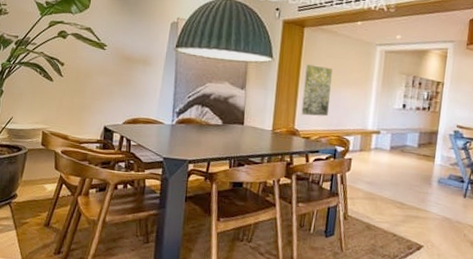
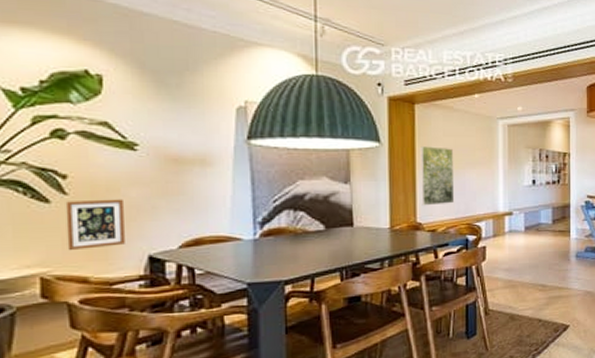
picture frame: none [59,81,94,117] -> present [65,199,125,251]

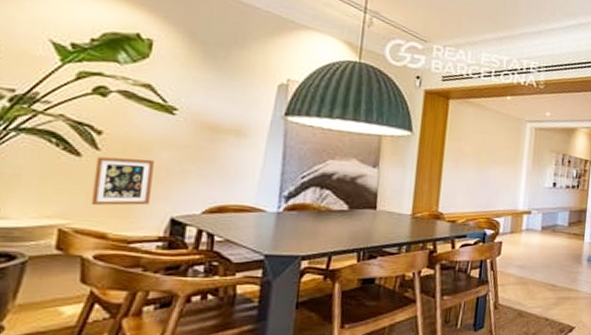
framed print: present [420,146,455,206] -> none [445,140,481,197]

